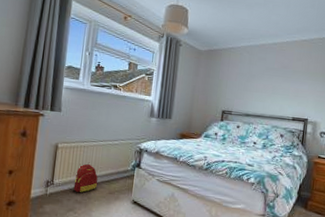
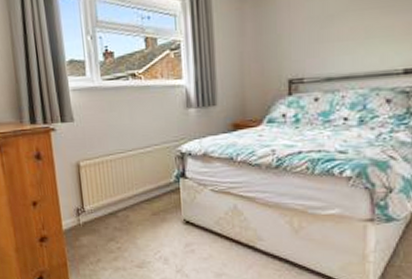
backpack: present [73,162,98,193] -> none [108,179,137,219]

